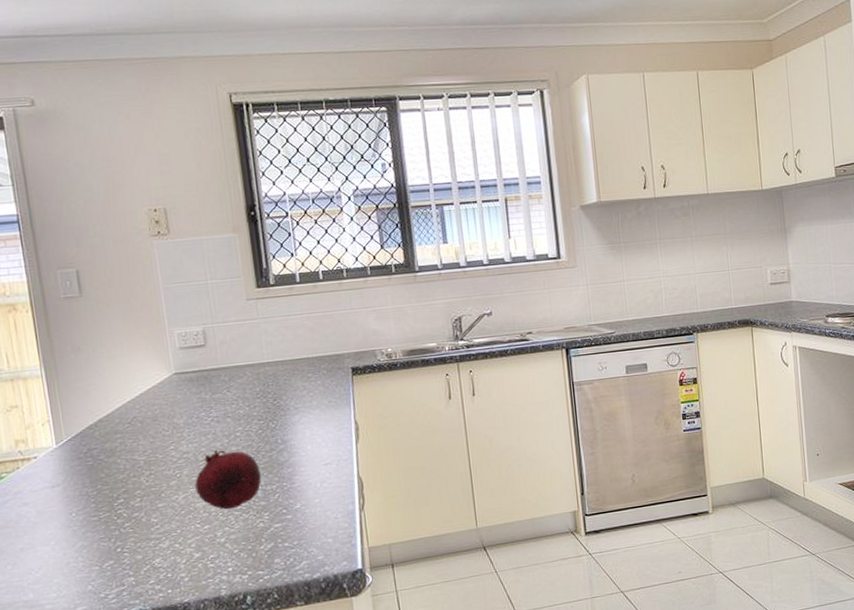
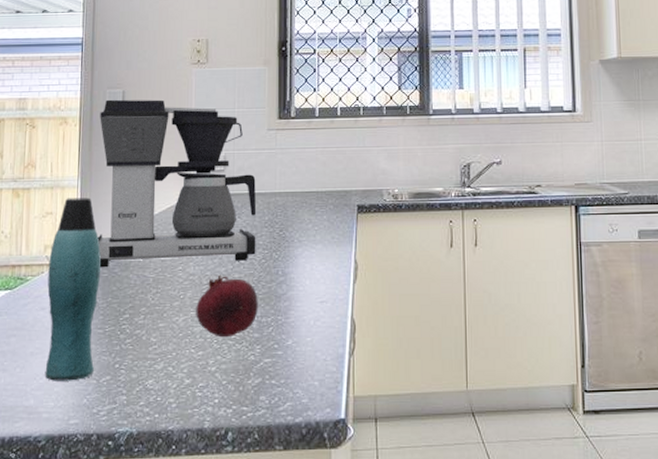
bottle: none [22,386,95,573] -> present [45,197,101,381]
coffee maker: none [53,276,252,457] -> present [97,99,257,268]

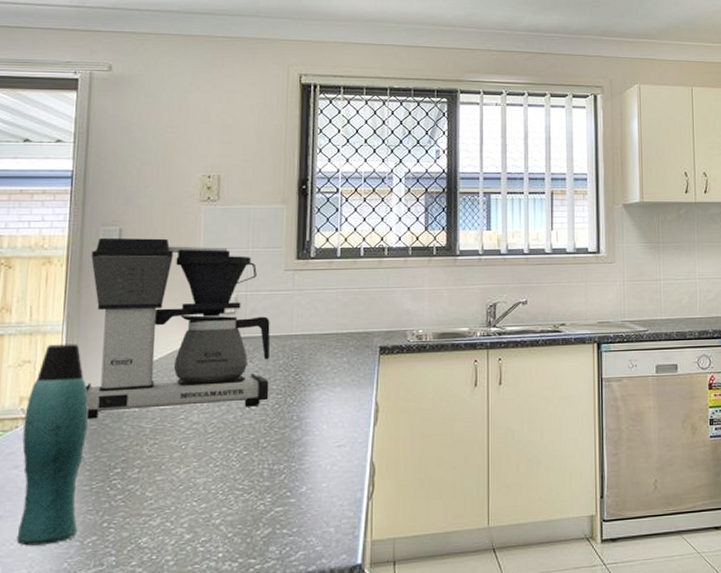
fruit: present [196,274,258,338] -> none [199,422,270,488]

